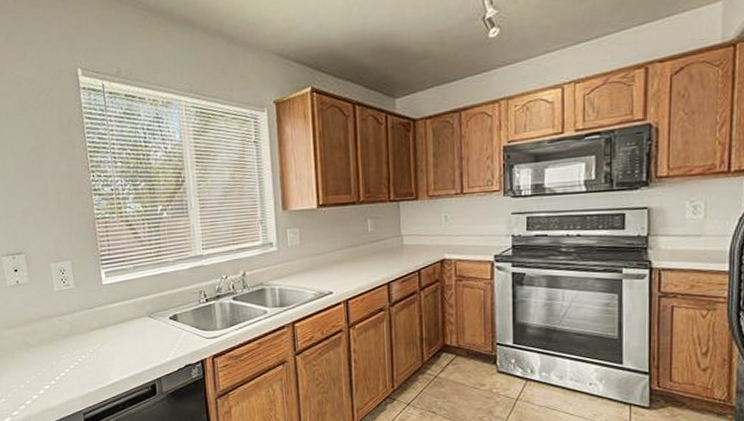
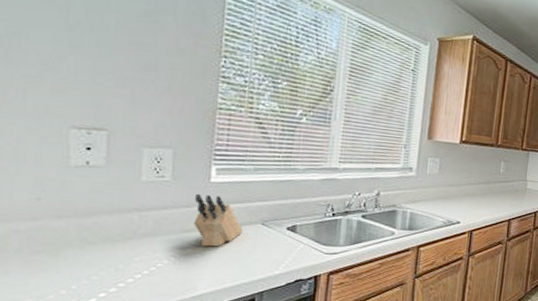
knife block: none [94,296,135,341] -> present [193,193,243,247]

